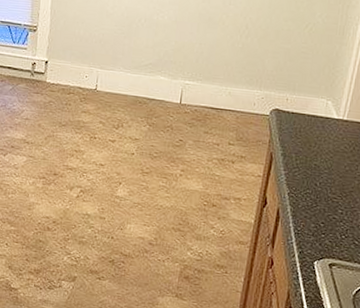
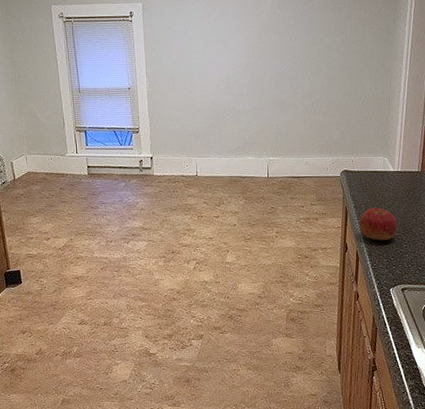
apple: none [285,158,335,201] -> present [359,207,398,241]

